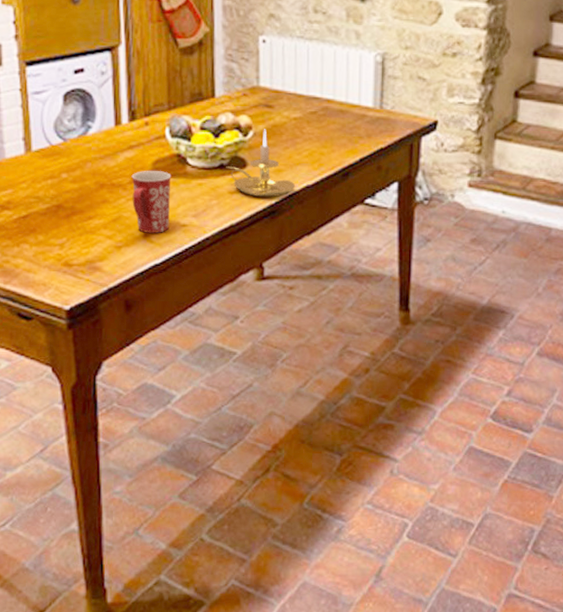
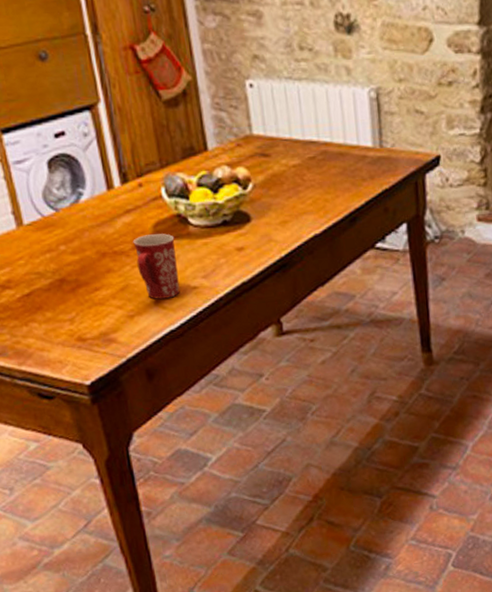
candle holder: present [226,129,296,198] -> none [229,179,304,252]

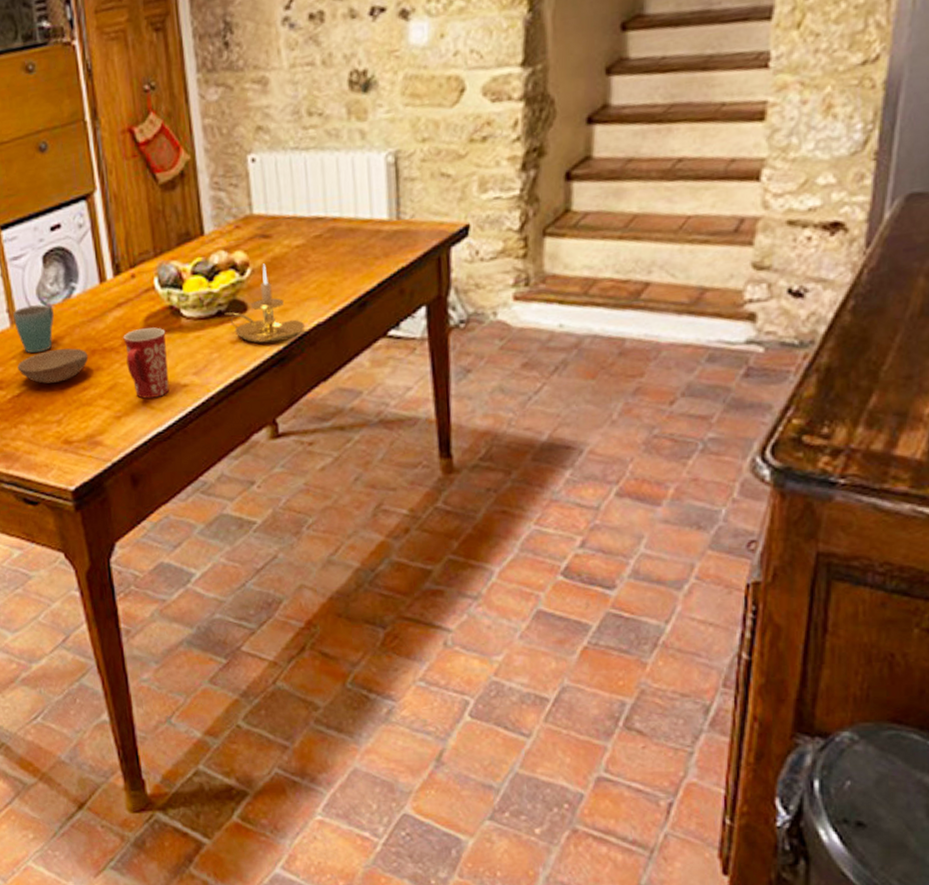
mug: none [19,208,62,255] -> present [13,304,54,353]
bowl: none [25,250,99,284] -> present [17,348,89,384]
candle holder: none [229,179,304,252] -> present [224,263,306,344]

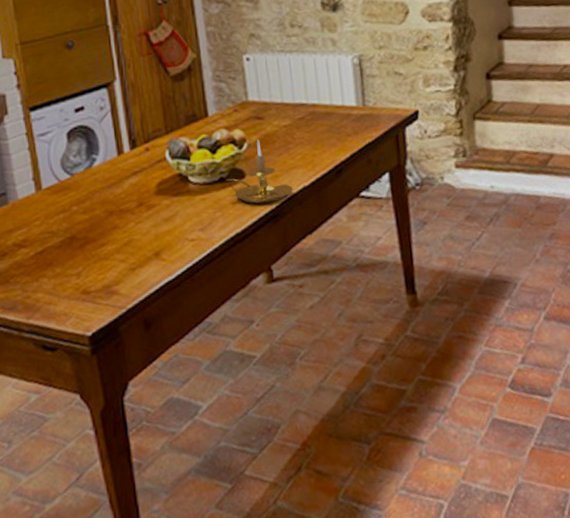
mug: present [13,304,54,353] -> none [39,173,76,215]
bowl: present [17,348,89,384] -> none [41,210,107,242]
mug: present [123,327,170,399] -> none [138,191,179,252]

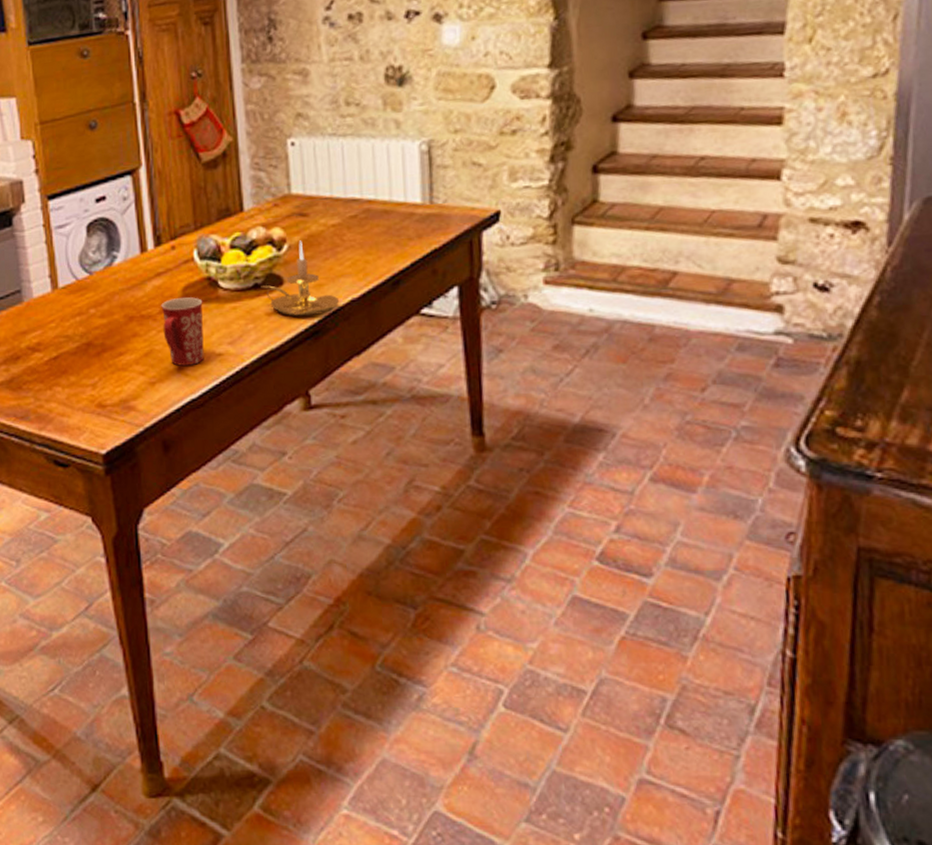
mug: none [138,191,179,252] -> present [161,297,204,366]

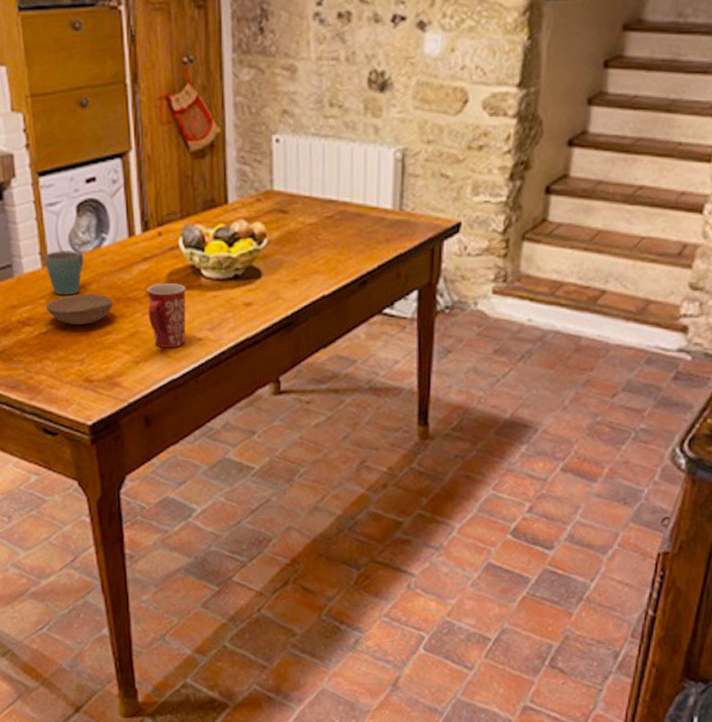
mug: none [55,271,95,318] -> present [45,251,84,296]
bowl: none [56,314,126,348] -> present [46,293,113,324]
candle holder: present [261,240,340,317] -> none [240,236,312,309]

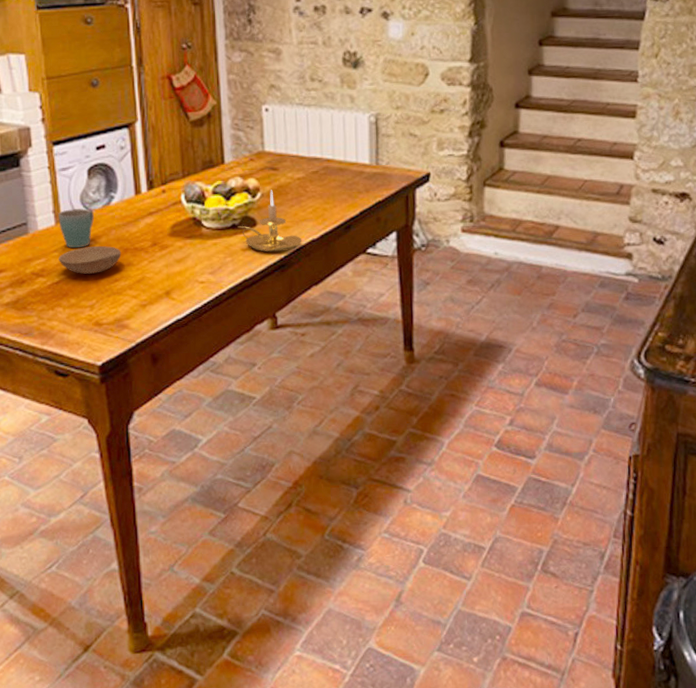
mug: present [147,283,186,348] -> none [152,234,189,291]
candle holder: none [240,236,312,309] -> present [238,190,303,253]

